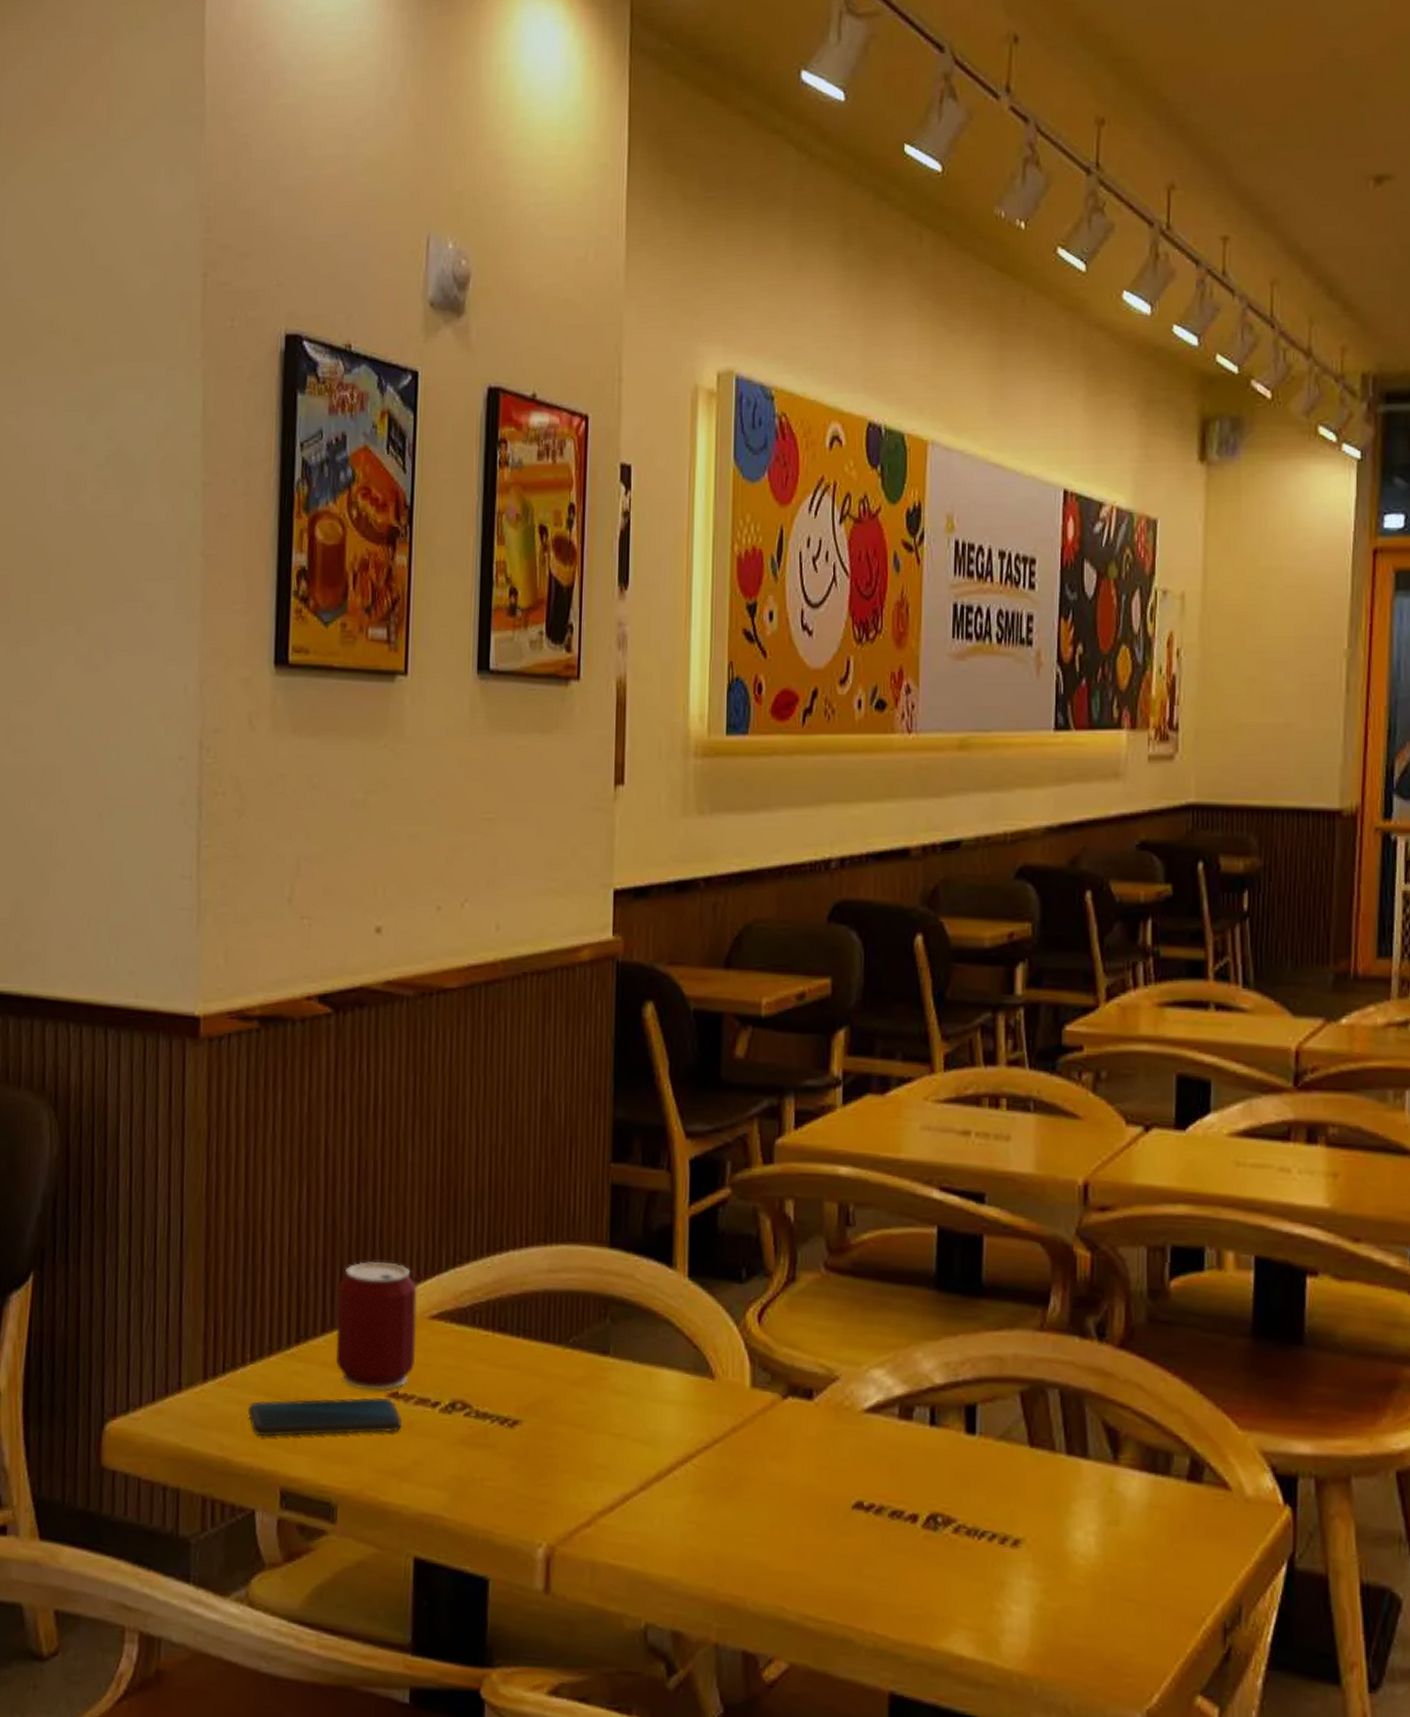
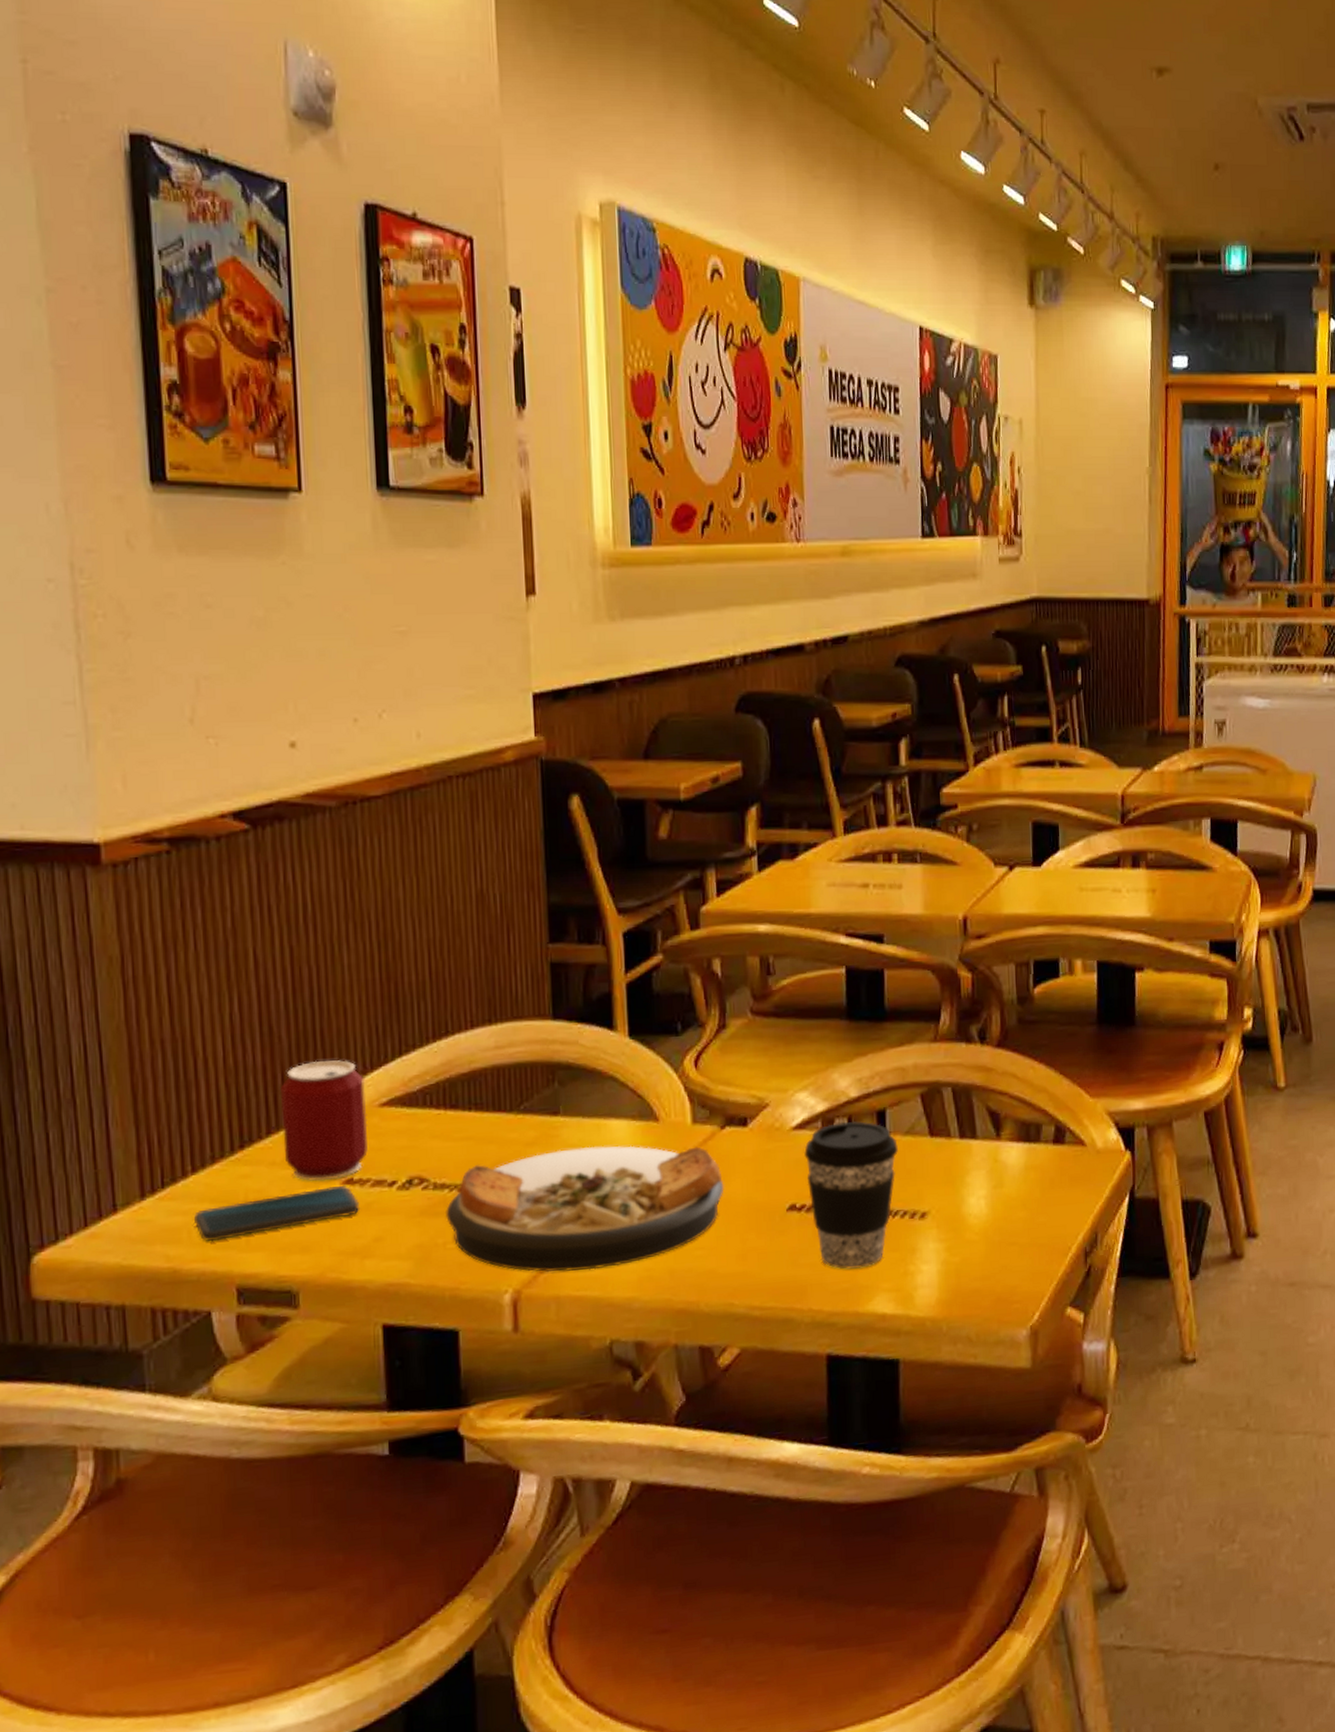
plate: none [485,1394,782,1538] -> present [446,1145,724,1272]
coffee cup: none [876,1411,989,1595] -> present [804,1121,898,1270]

